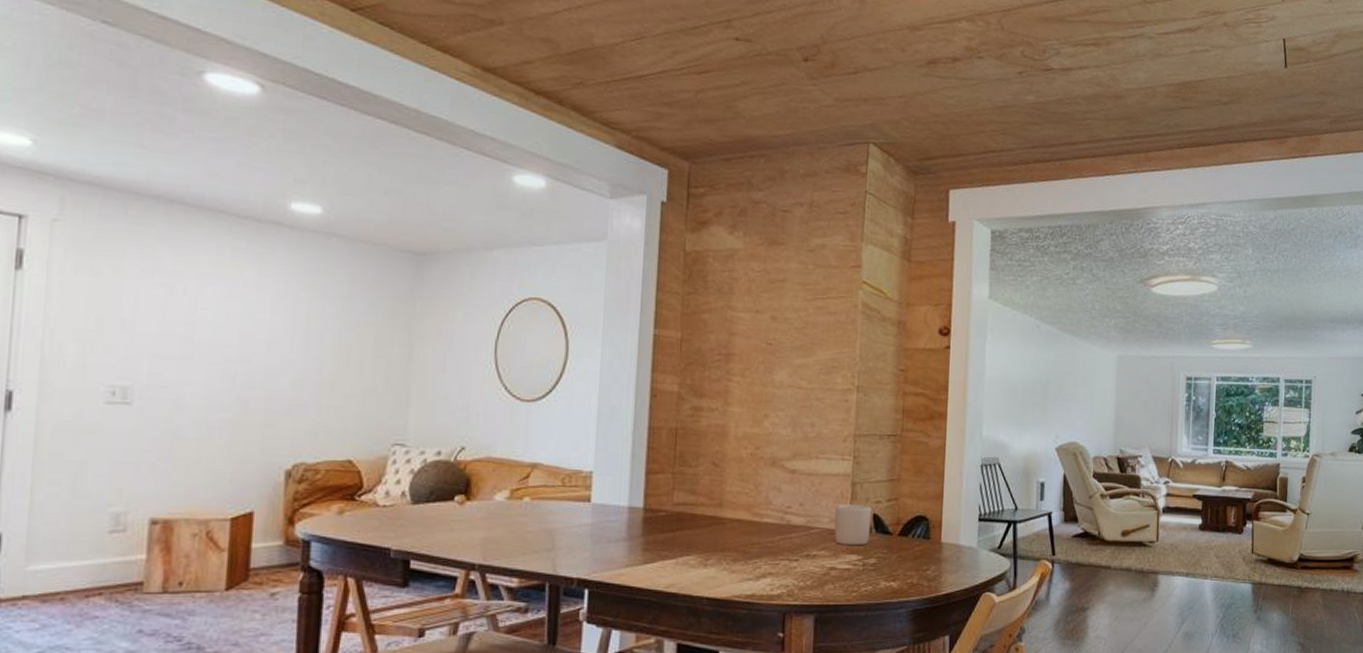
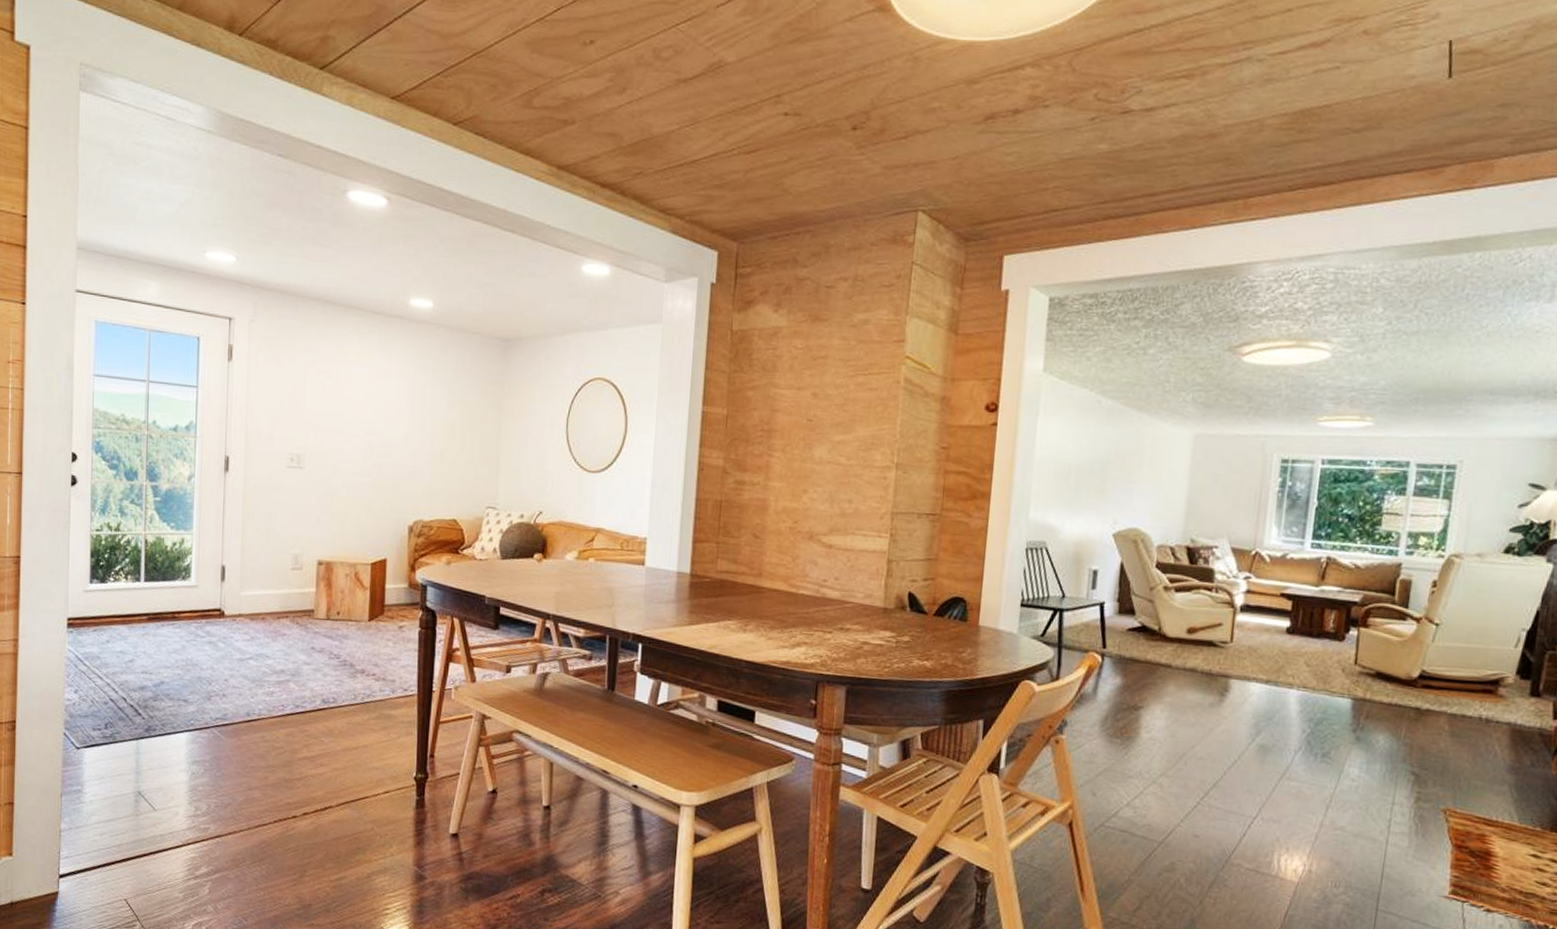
mug: present [834,504,872,546] -> none [868,581,908,623]

